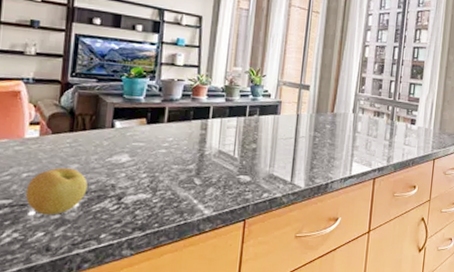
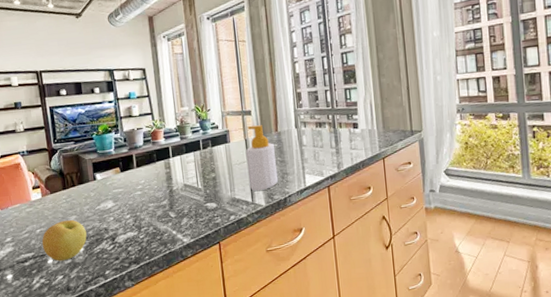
soap bottle: none [292,101,328,172] -> present [245,125,279,192]

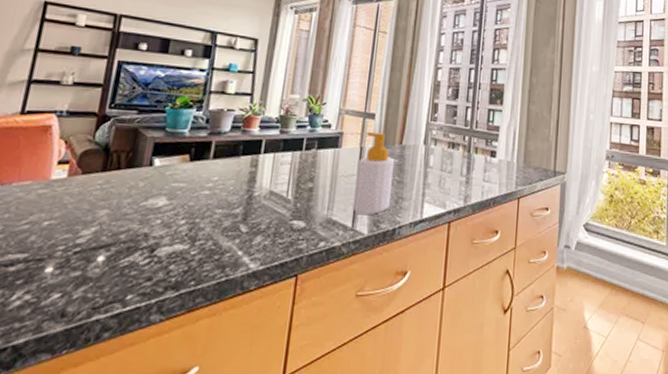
apple: present [41,219,87,261] -> none [44,213,117,272]

